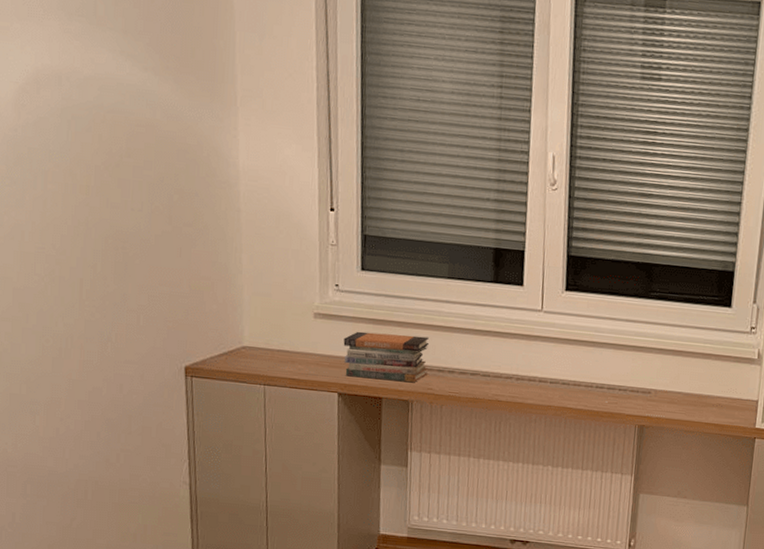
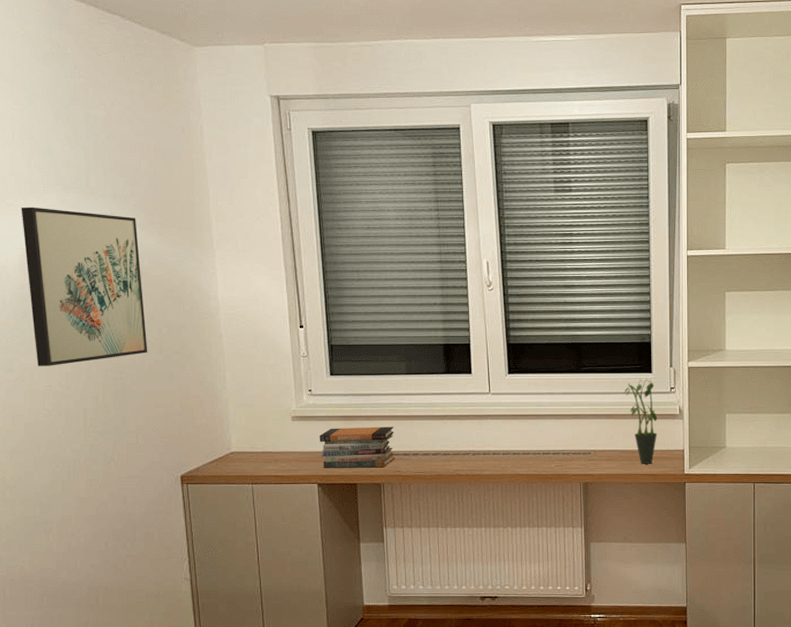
wall art: none [16,32,156,226] -> present [21,206,148,366]
potted plant: none [696,314,733,413] -> present [624,379,658,464]

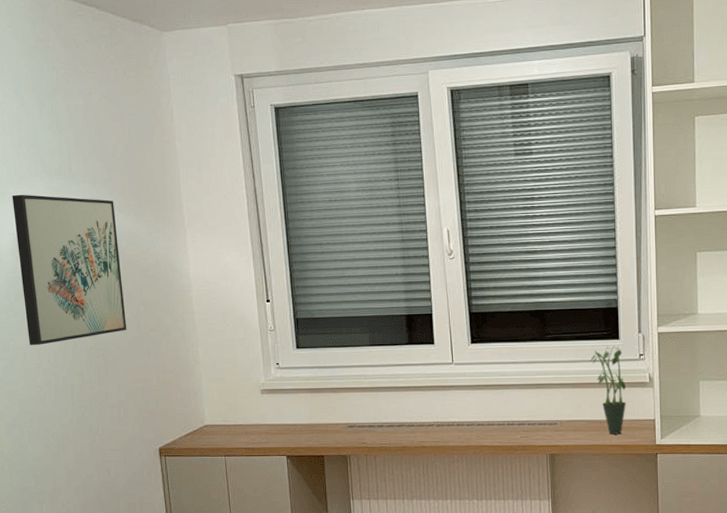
book stack: present [319,426,395,468] -> none [287,398,360,441]

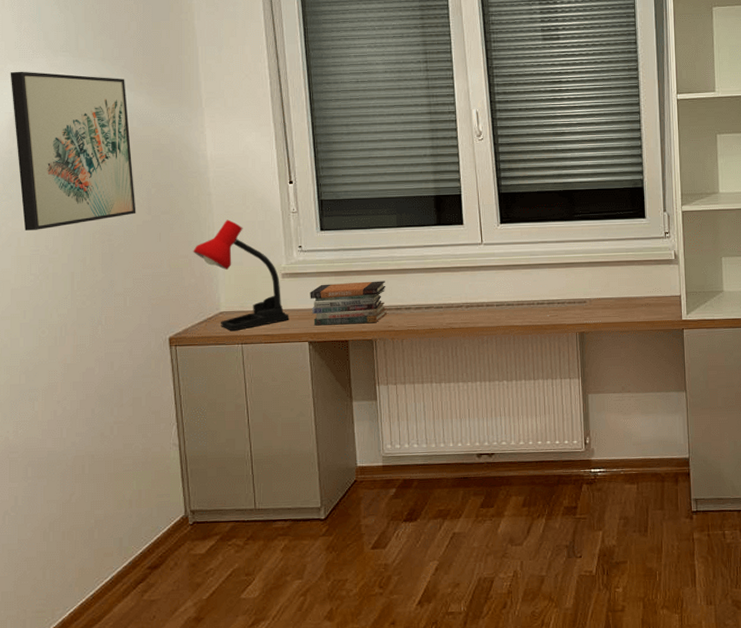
desk lamp: none [179,336,268,443] -> present [193,219,289,330]
book stack: none [287,398,360,441] -> present [310,281,387,326]
potted plant: present [590,346,627,435] -> none [618,224,653,312]

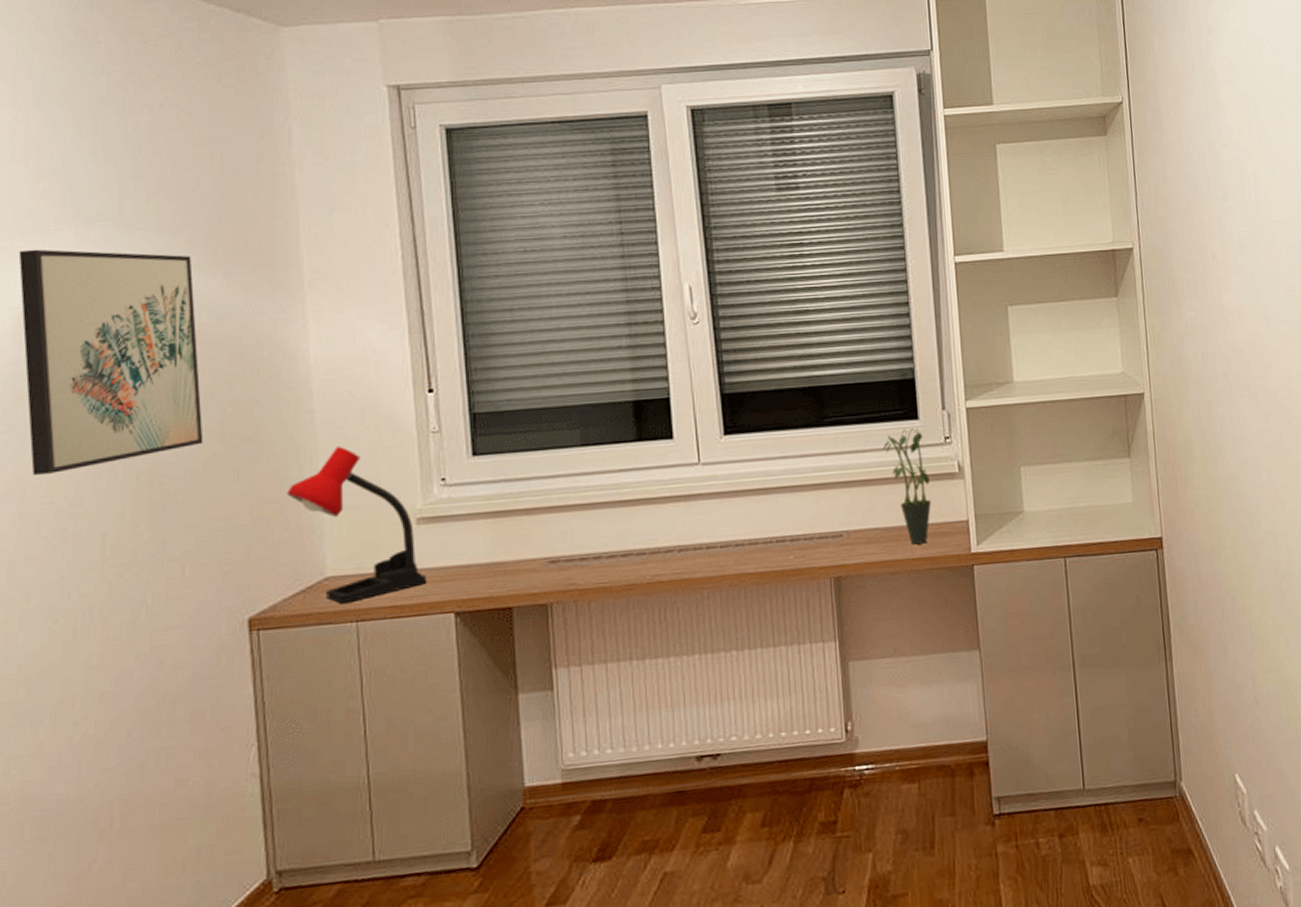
book stack: present [310,281,387,326] -> none [457,521,567,589]
potted plant: none [618,224,653,312] -> present [883,428,931,545]

